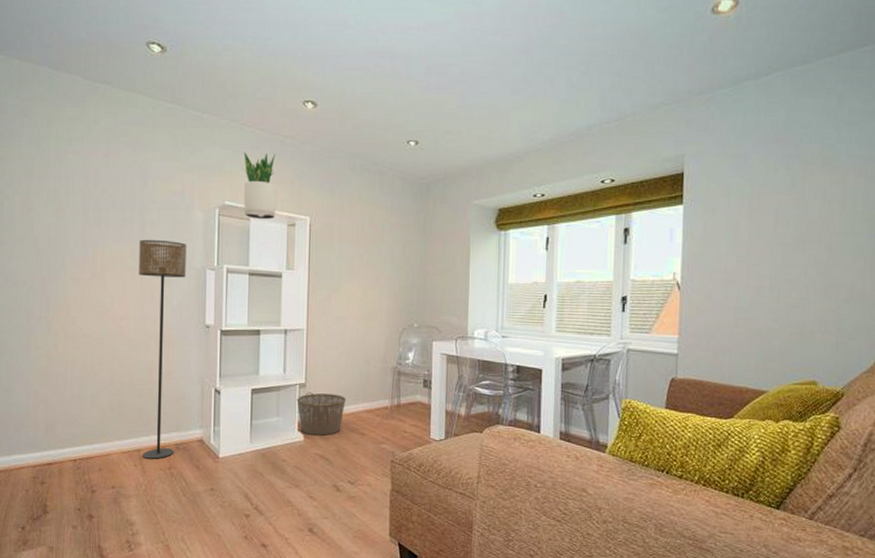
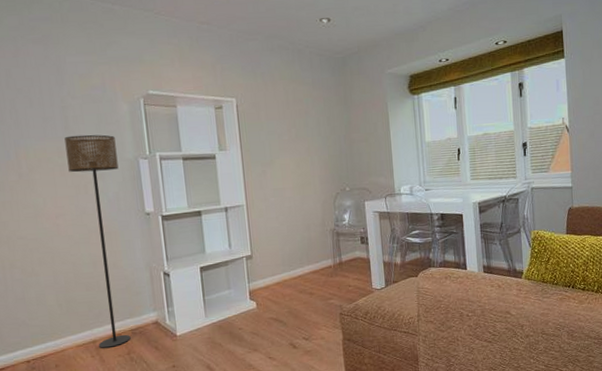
planter: present [244,152,278,219] -> none [161,40,202,105]
basket: present [296,392,347,436] -> none [245,261,292,302]

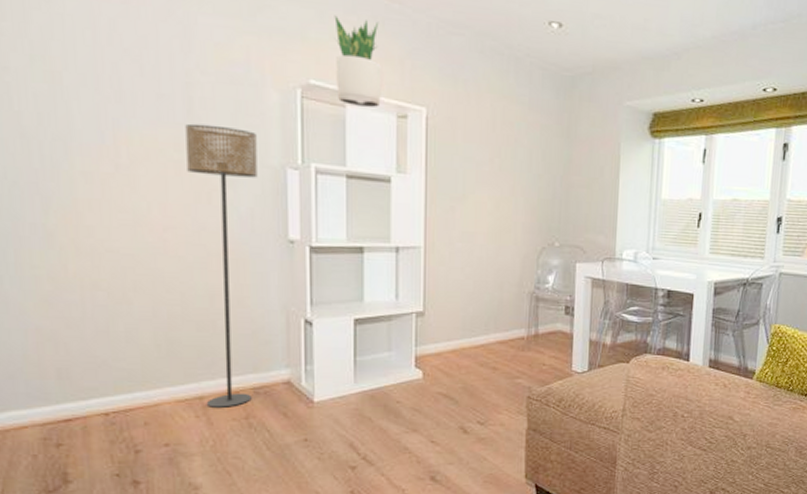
planter: none [161,40,202,105] -> present [334,15,383,107]

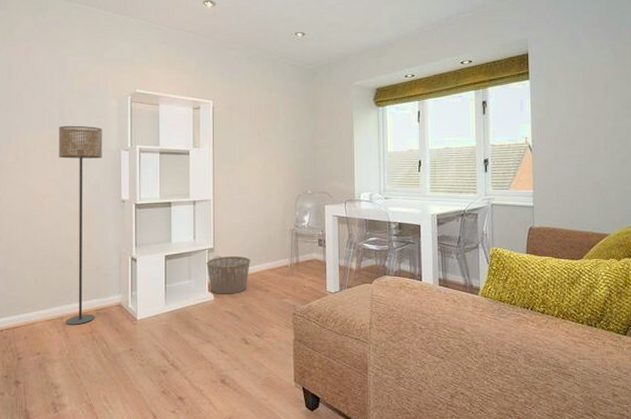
planter: present [334,15,383,107] -> none [152,46,183,104]
basket: none [413,321,475,372] -> present [206,255,251,294]

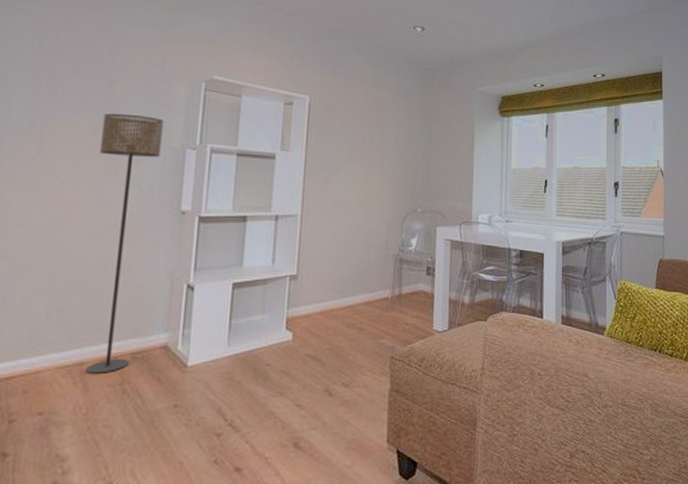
basket: present [206,255,251,294] -> none [286,284,343,333]

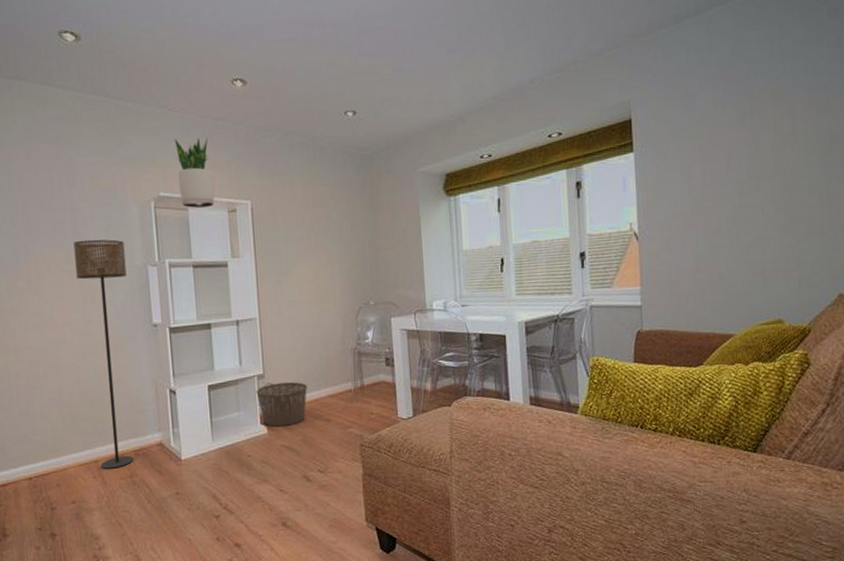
planter: none [235,25,275,97] -> present [174,137,215,208]
basket: none [286,284,343,333] -> present [256,382,308,427]

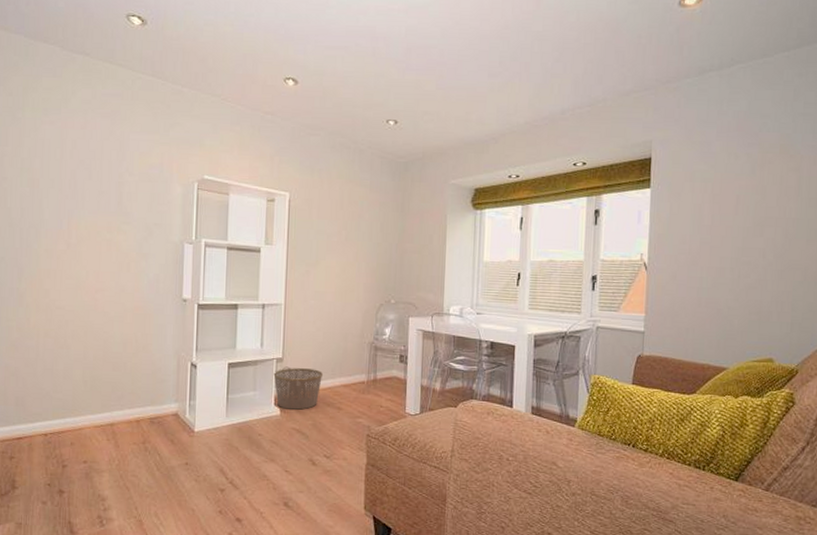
floor lamp: present [73,239,134,469] -> none [115,212,164,434]
planter: present [174,137,215,208] -> none [223,127,258,194]

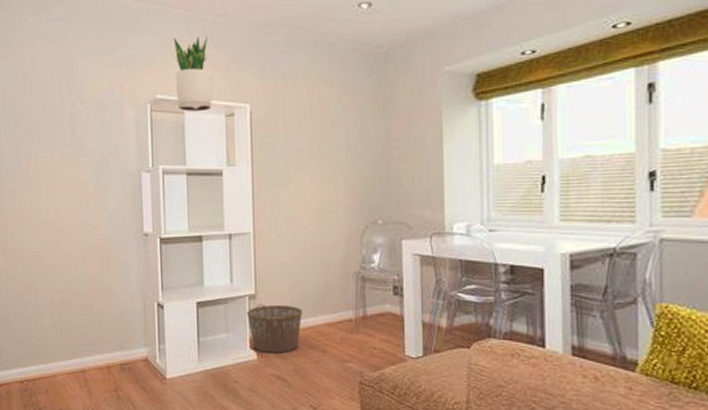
planter: none [223,127,258,194] -> present [173,36,213,112]

